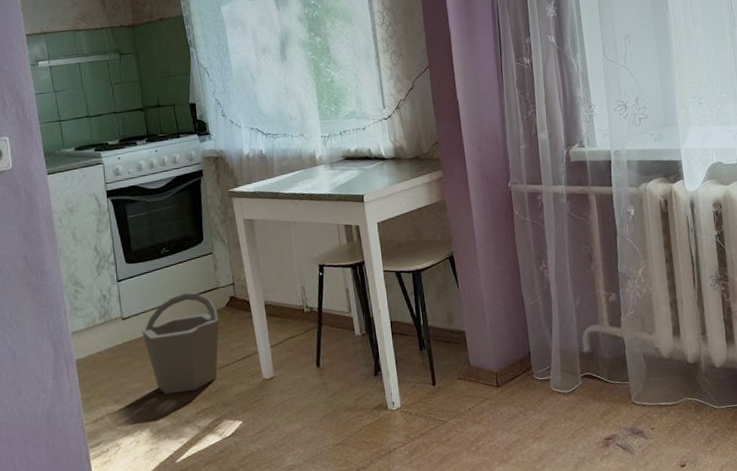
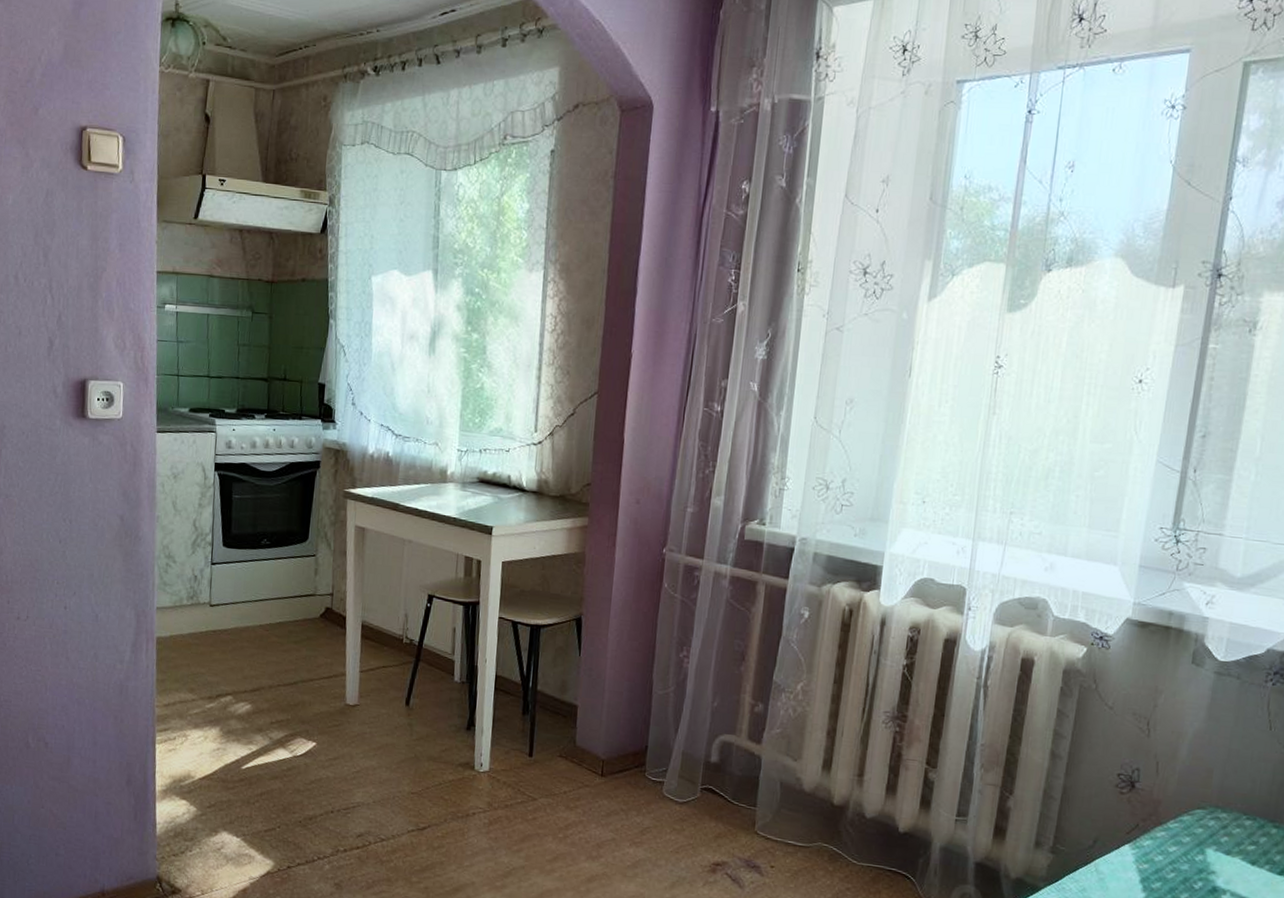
bucket: present [141,293,219,395] -> none [227,592,311,699]

